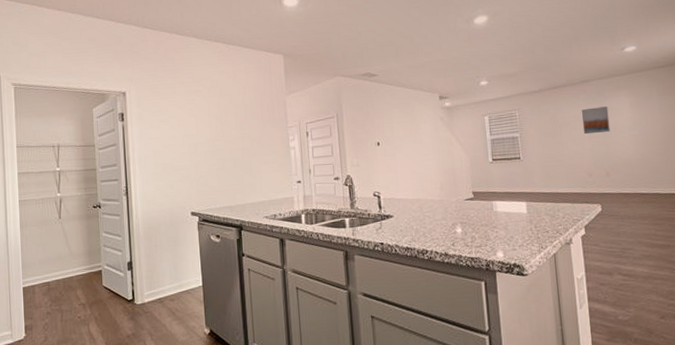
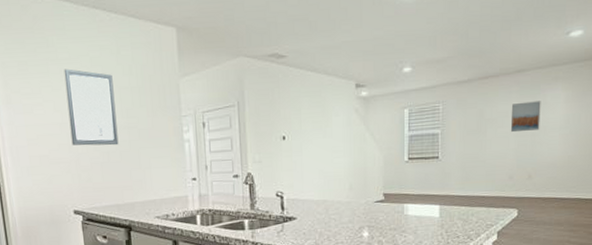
wall art: none [188,90,233,155] -> present [64,69,119,146]

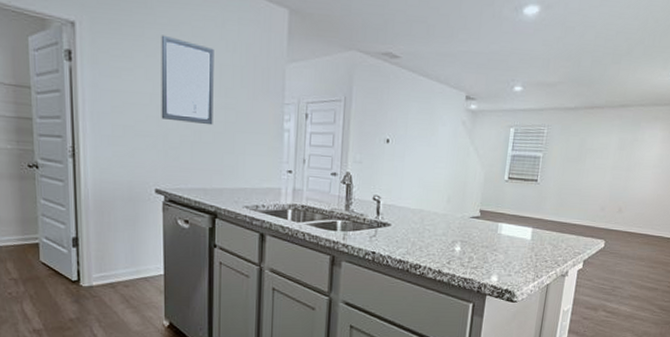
wall art: present [510,101,541,133] -> none [607,136,640,166]

